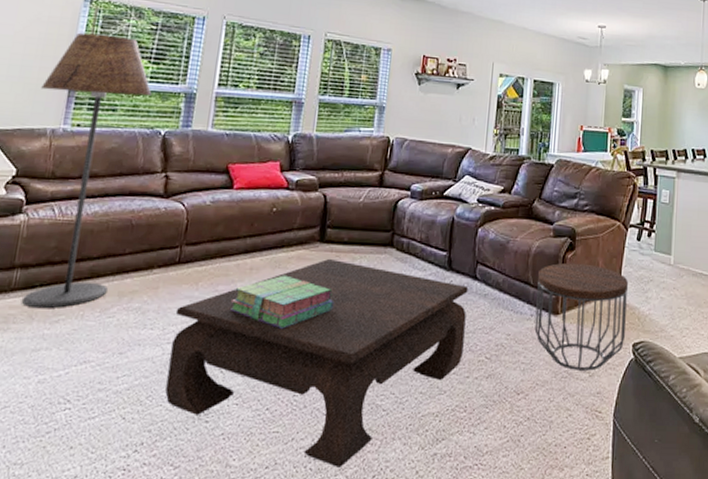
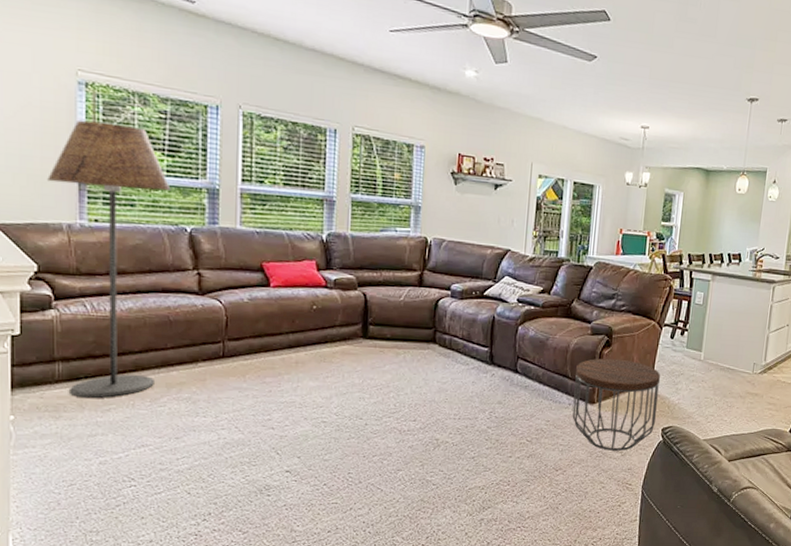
coffee table: present [165,258,469,468] -> none [226,353,510,531]
stack of books: present [229,275,334,329] -> none [279,368,381,416]

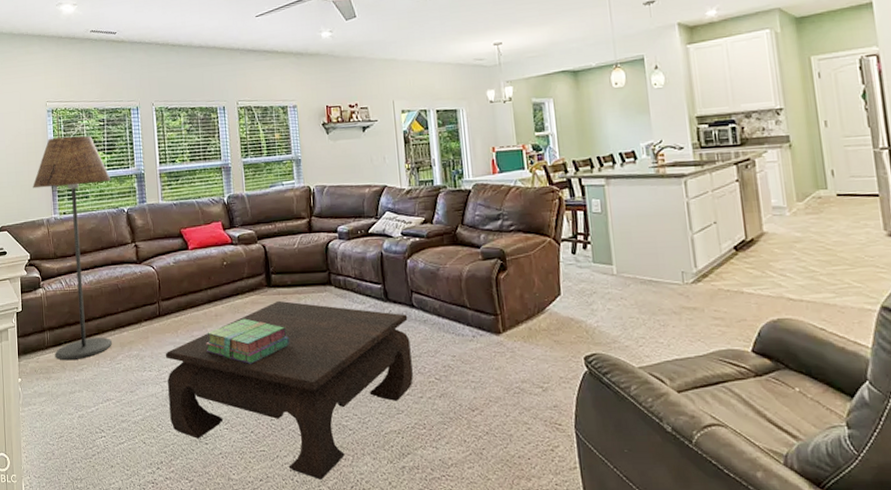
coffee table: none [226,353,510,531] -> present [165,300,413,480]
stack of books: none [279,368,381,416] -> present [205,318,290,364]
side table: present [572,358,661,451] -> none [472,282,575,386]

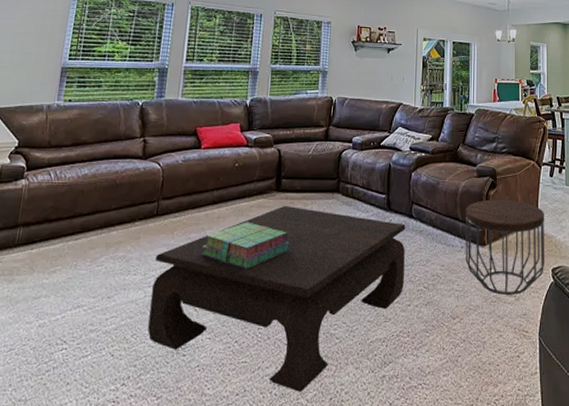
floor lamp: present [33,136,112,361] -> none [24,22,131,261]
side table: none [472,282,575,386] -> present [465,199,545,295]

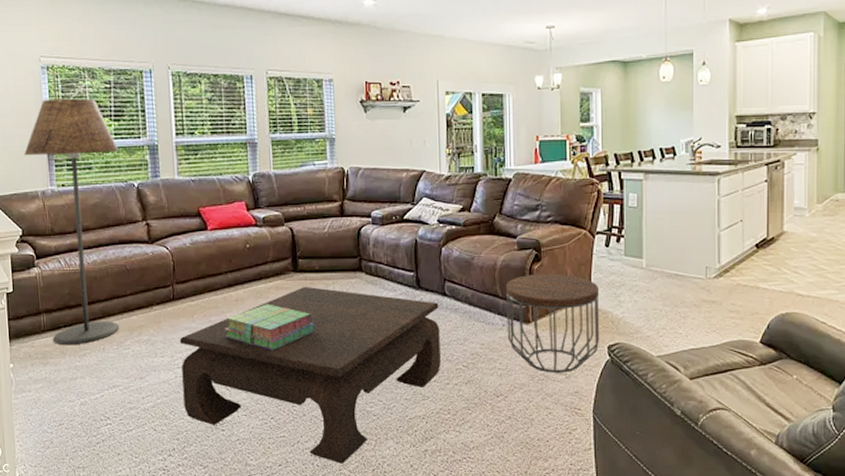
floor lamp: none [24,22,131,261] -> present [24,98,119,346]

